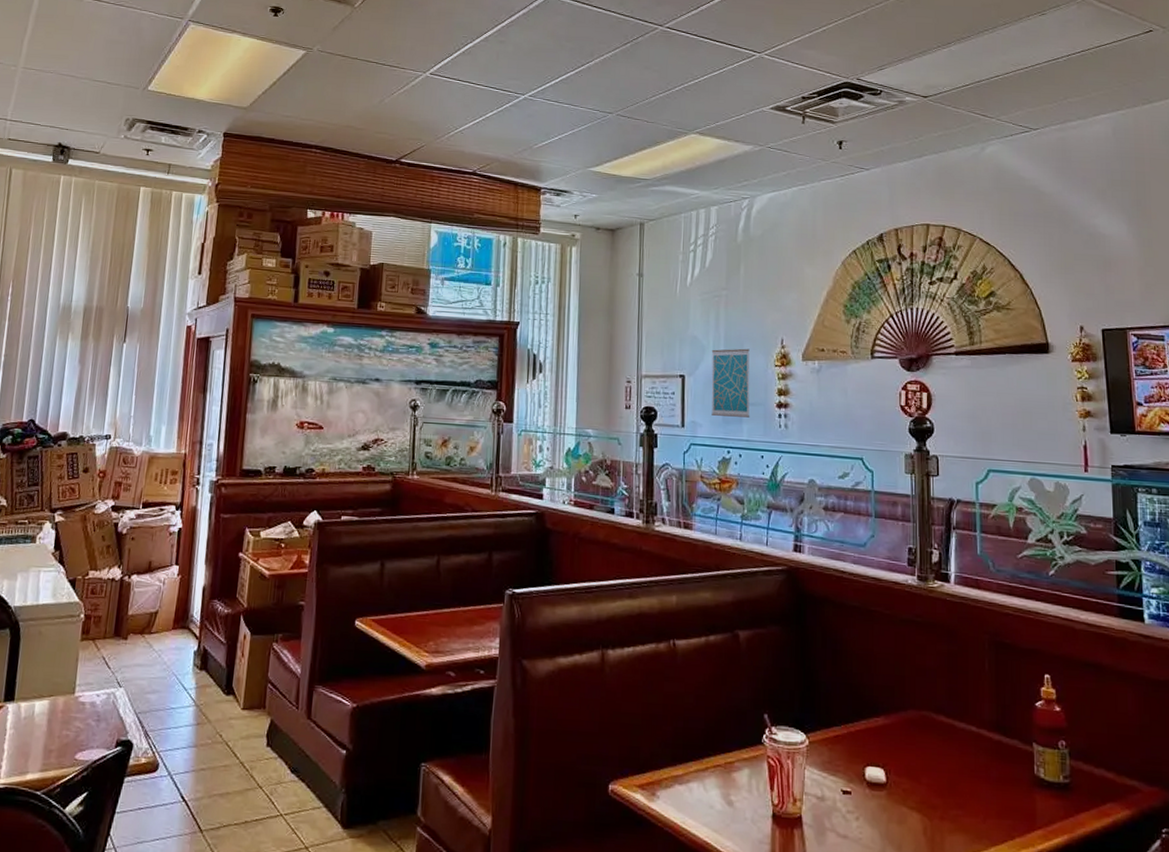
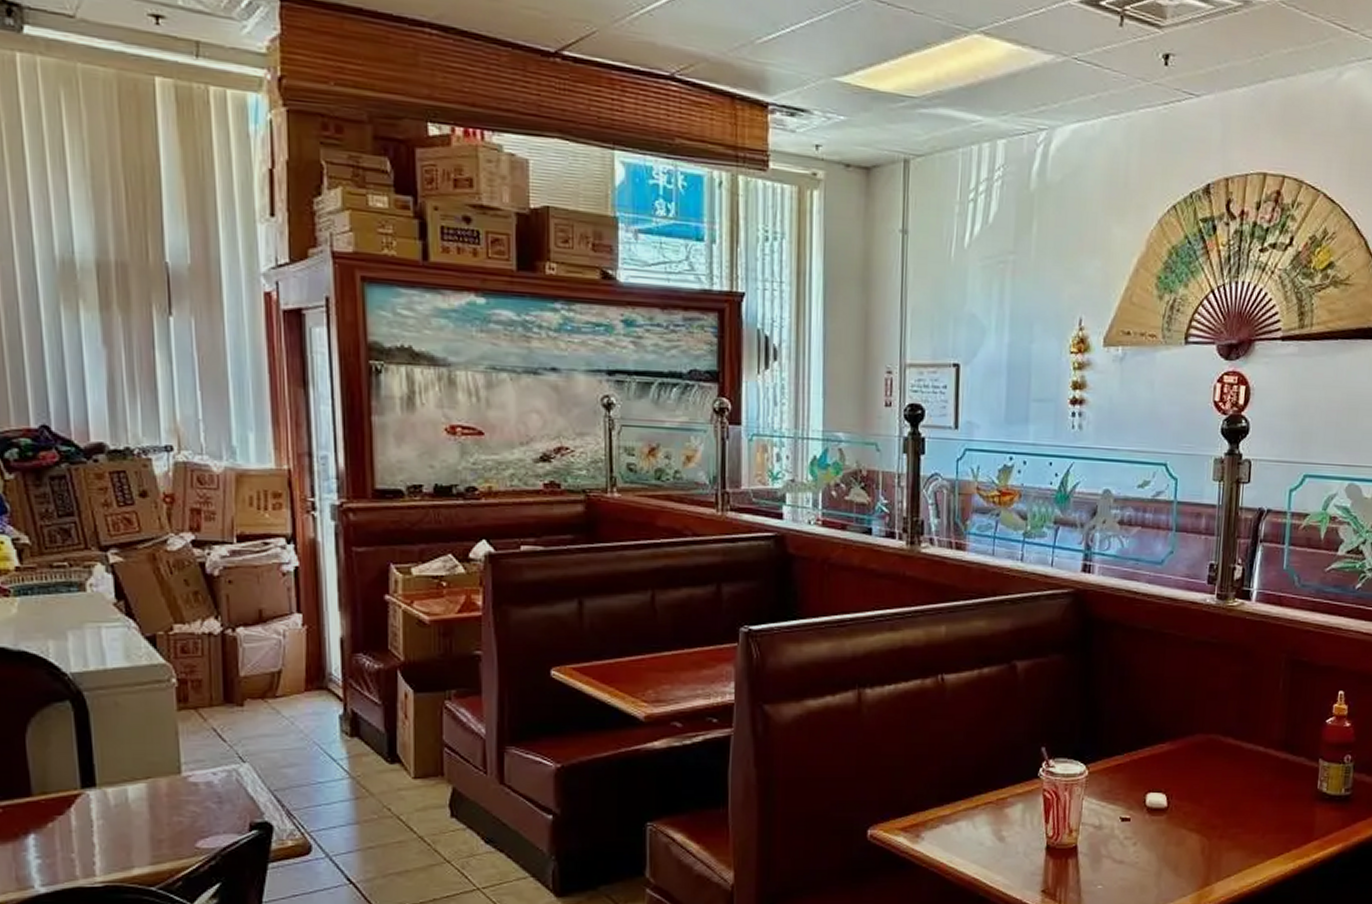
wall art: present [711,348,750,418] -> none [991,330,1041,417]

